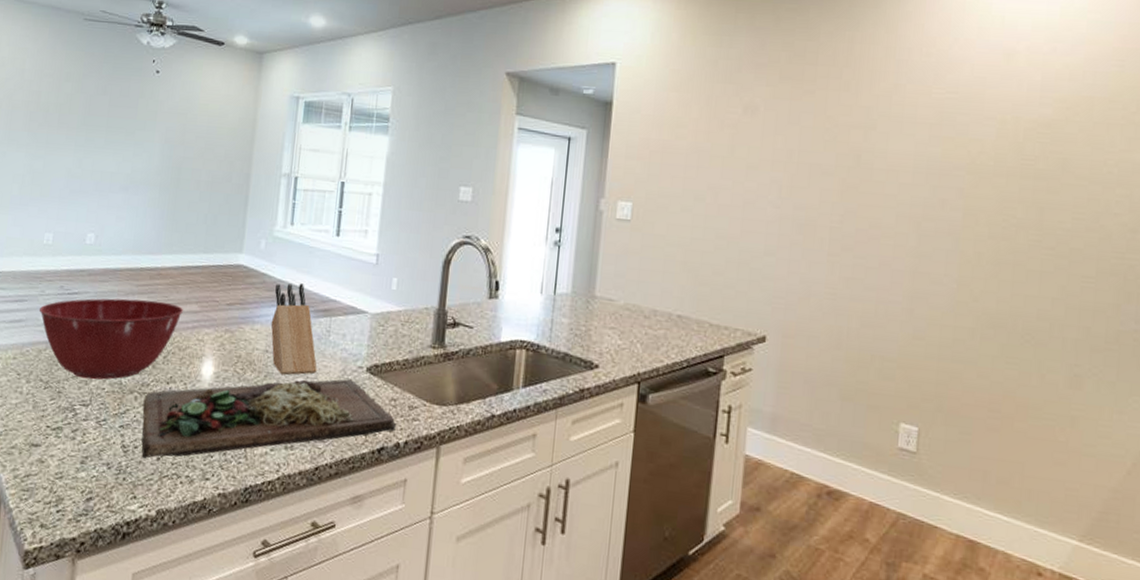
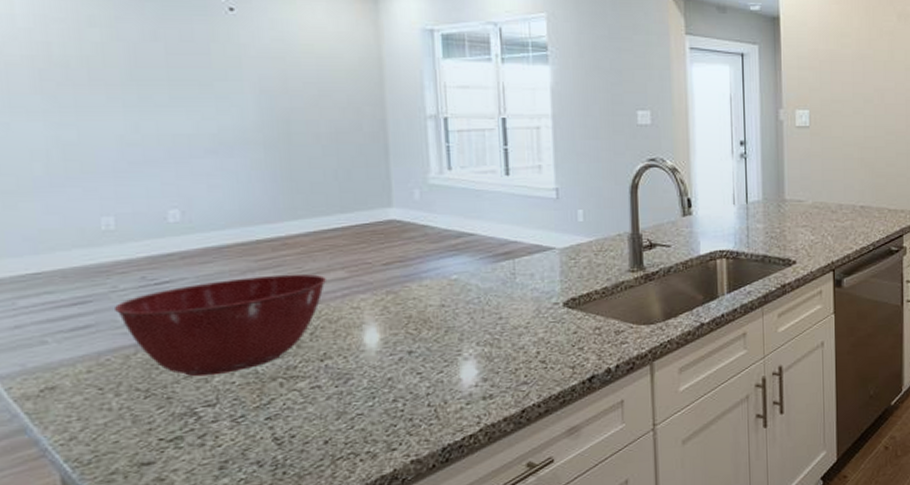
cutting board: present [141,379,396,459] -> none [292,317,604,446]
knife block: present [270,283,317,376] -> none [441,230,507,327]

